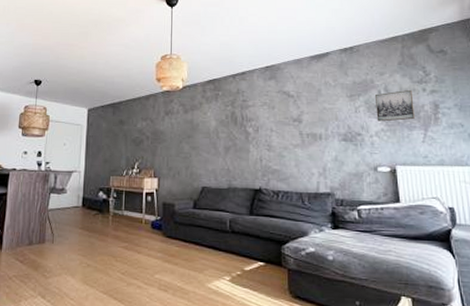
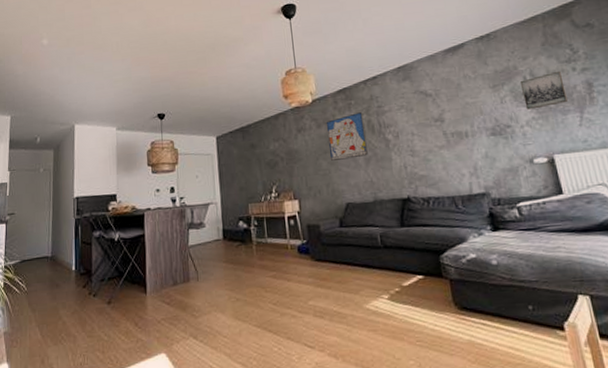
wall art: none [192,104,228,146] -> present [326,112,368,161]

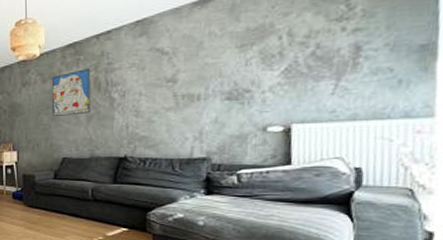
wall art: present [521,72,568,110] -> none [272,32,327,74]

